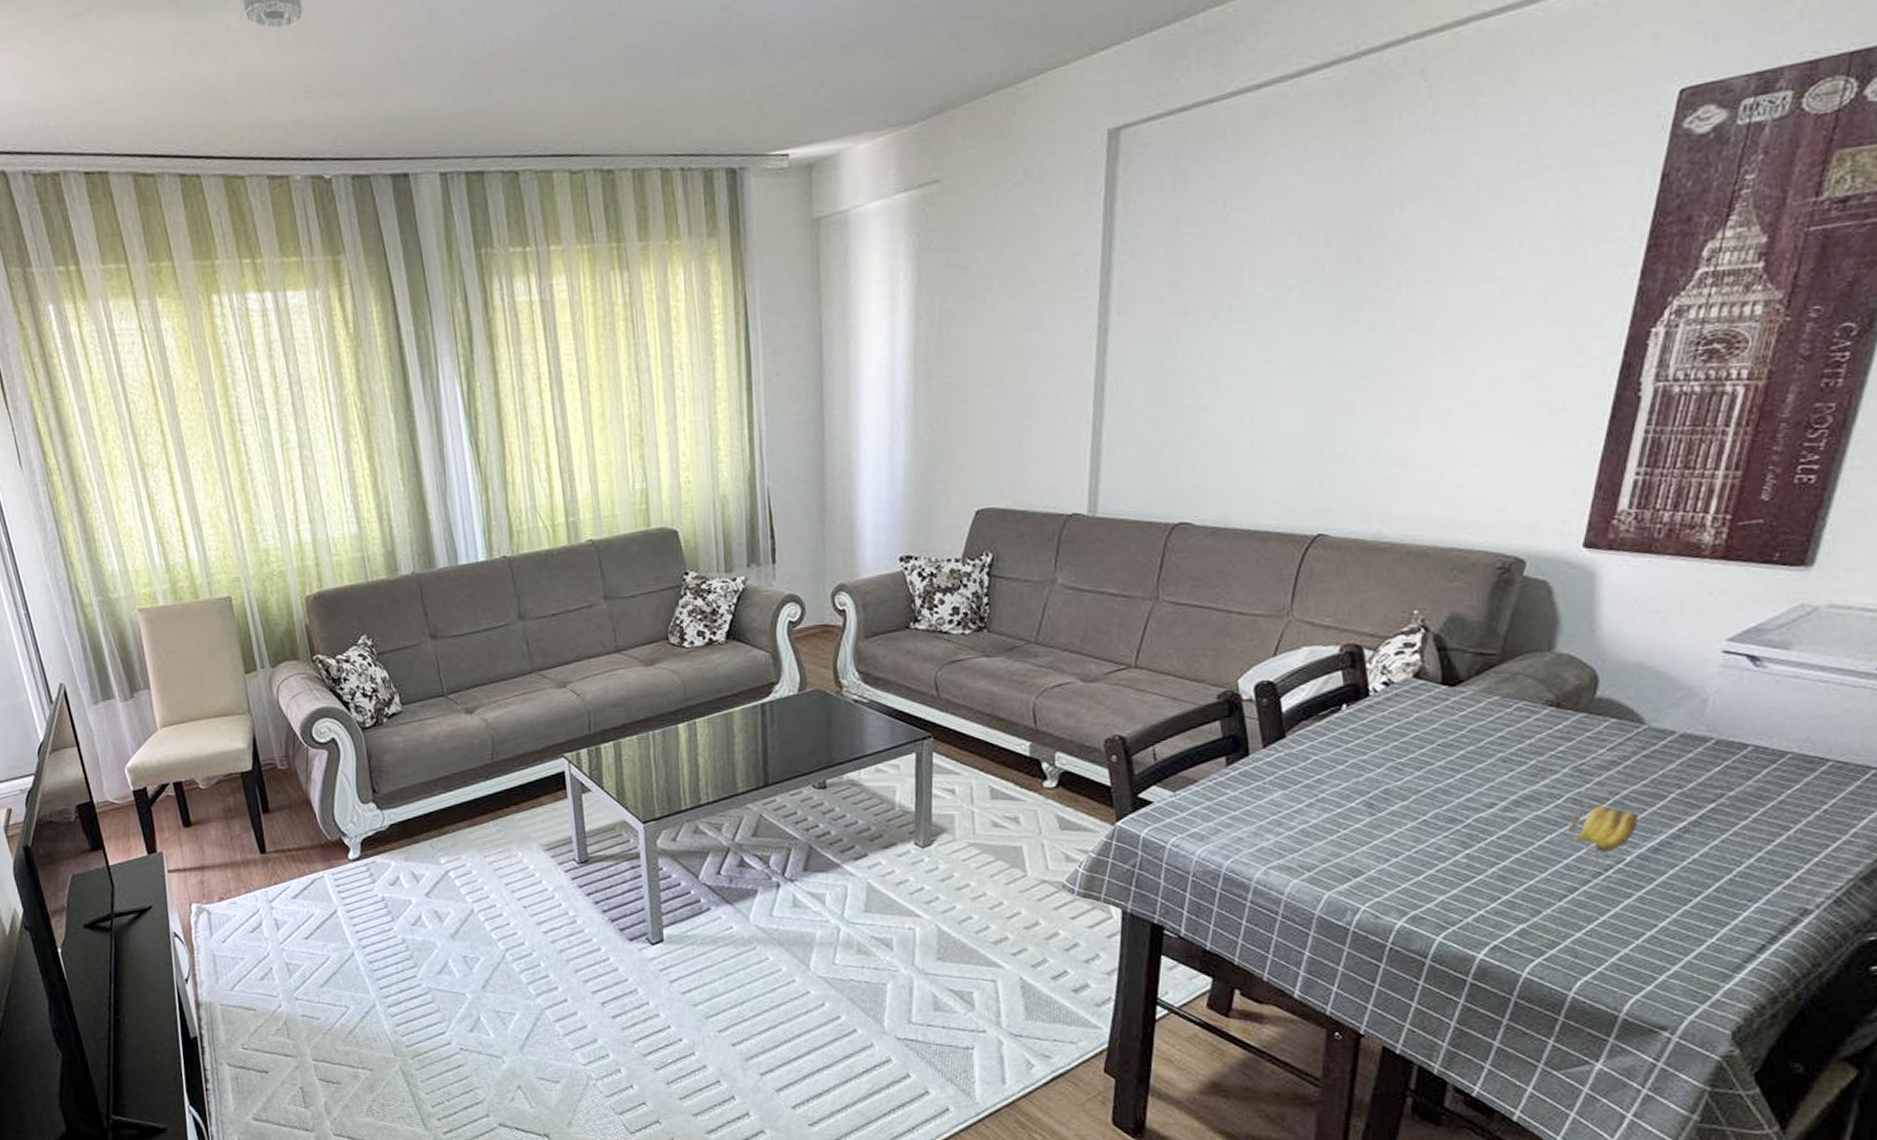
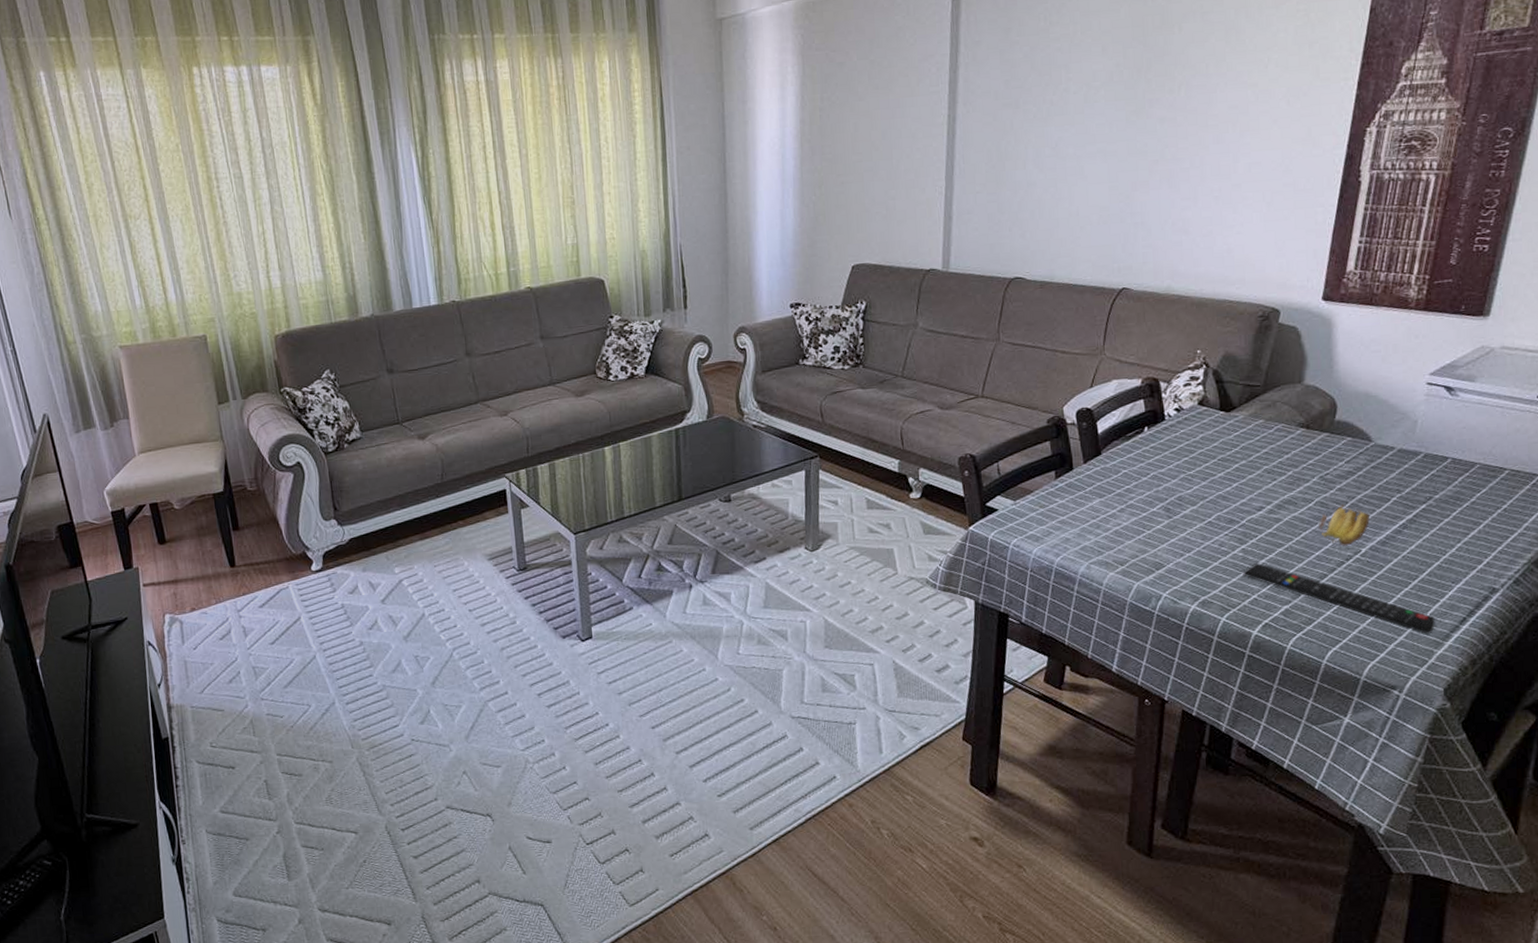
remote control: none [1466,871,1723,963] -> present [1243,562,1435,634]

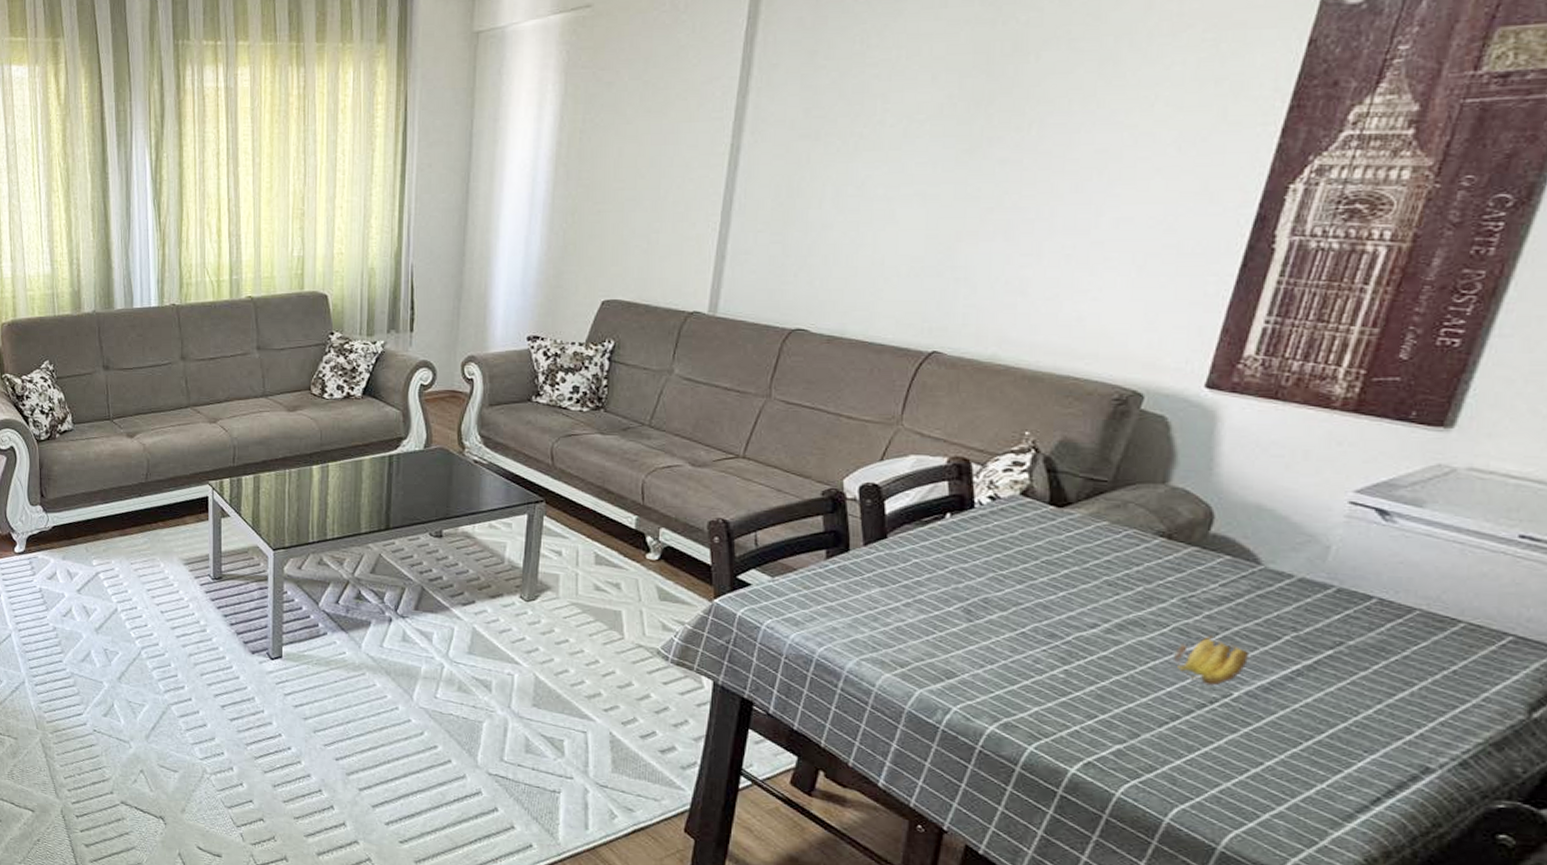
remote control: present [1243,562,1435,634] -> none [1062,688,1334,809]

